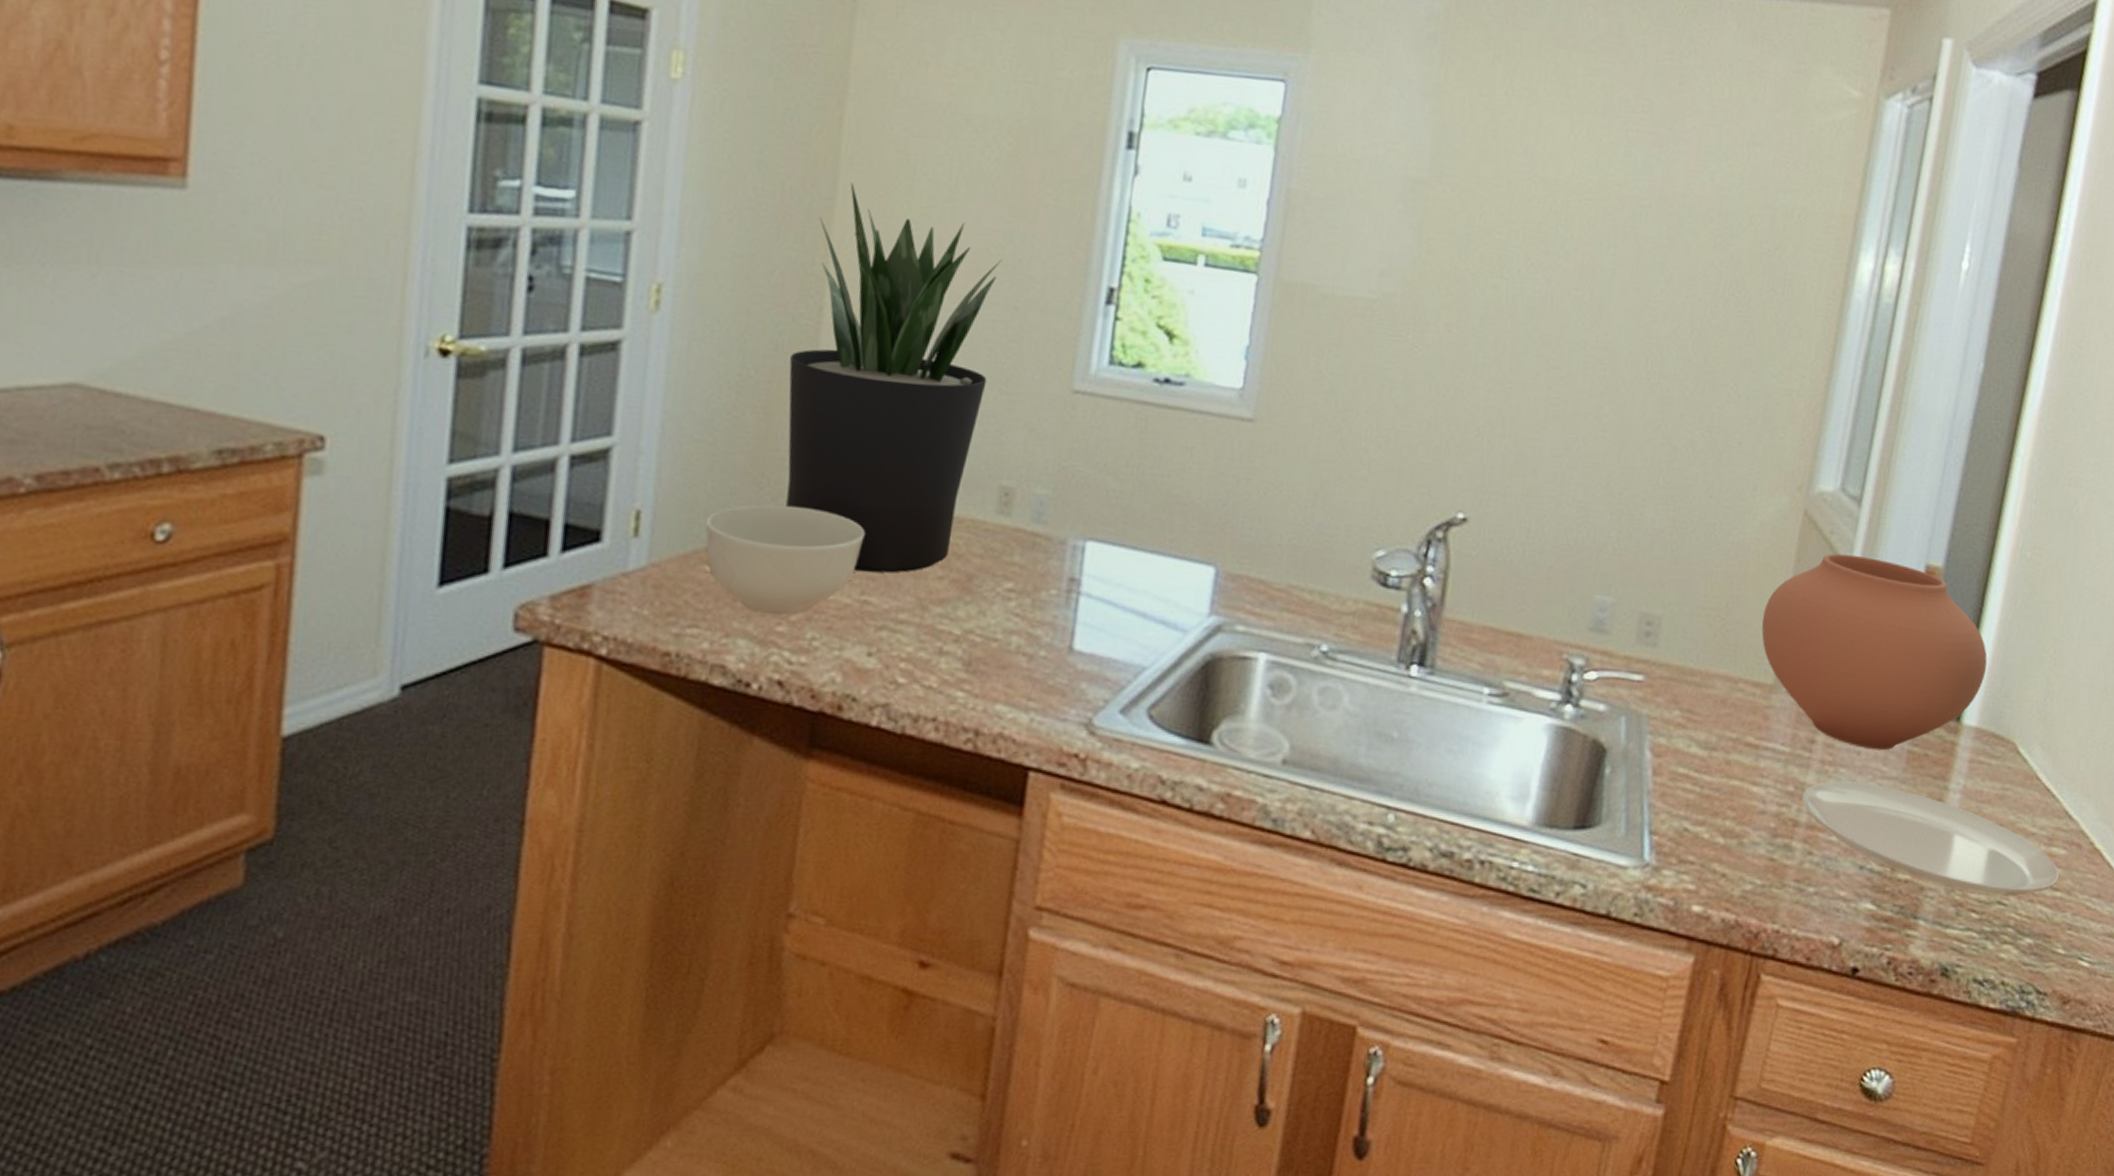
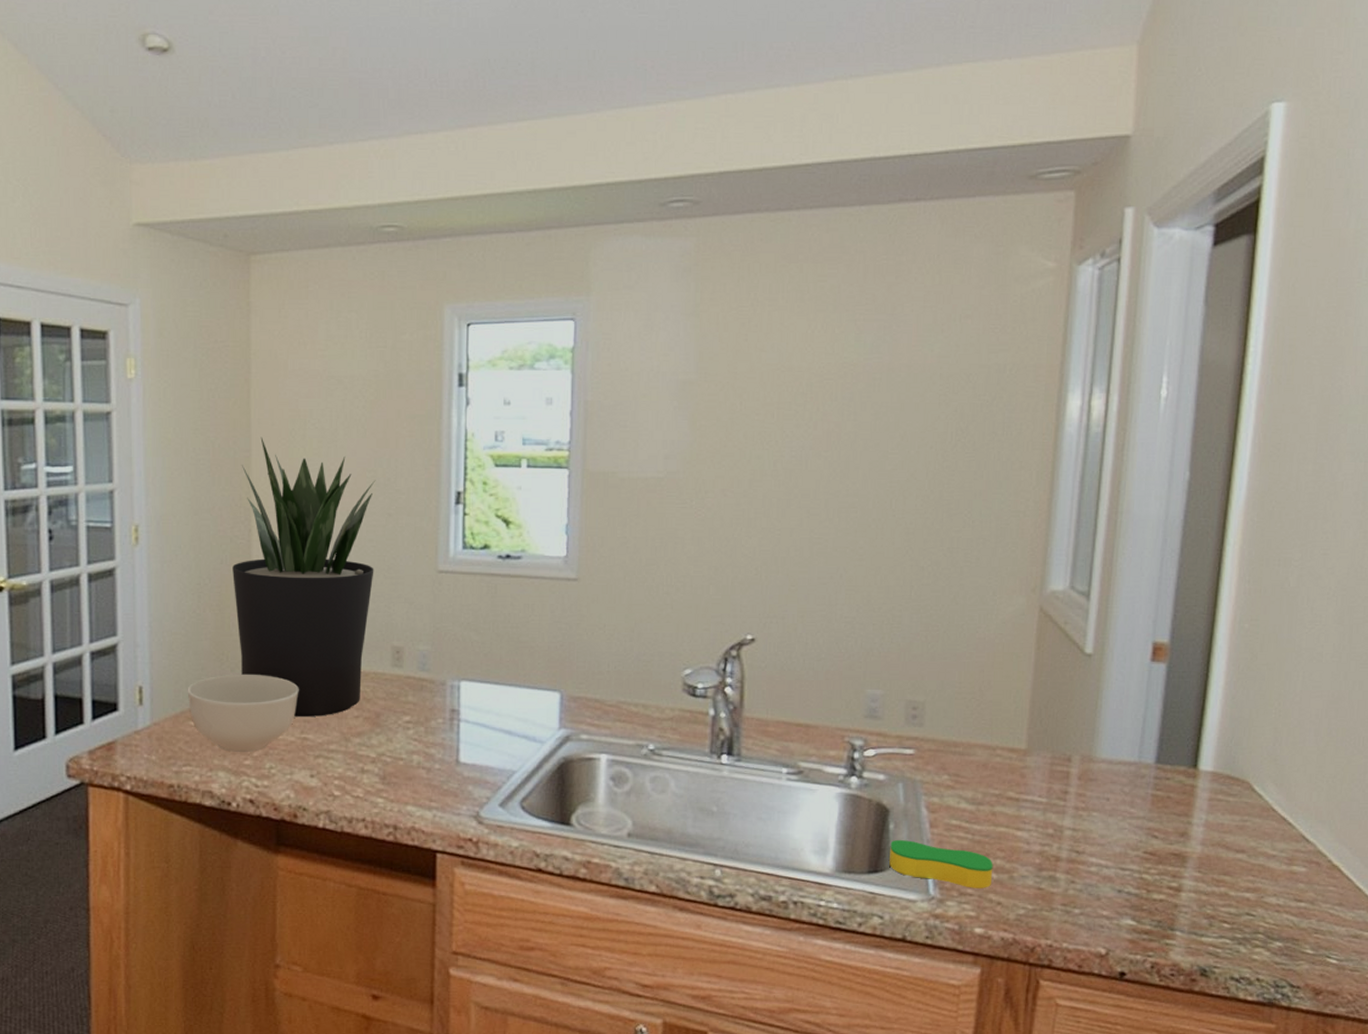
sponge: none [1600,789,1722,856] -> present [889,840,993,888]
vase: present [1761,553,1988,751] -> none [1011,639,1217,796]
plate: present [1802,781,2059,896] -> none [1062,823,1301,908]

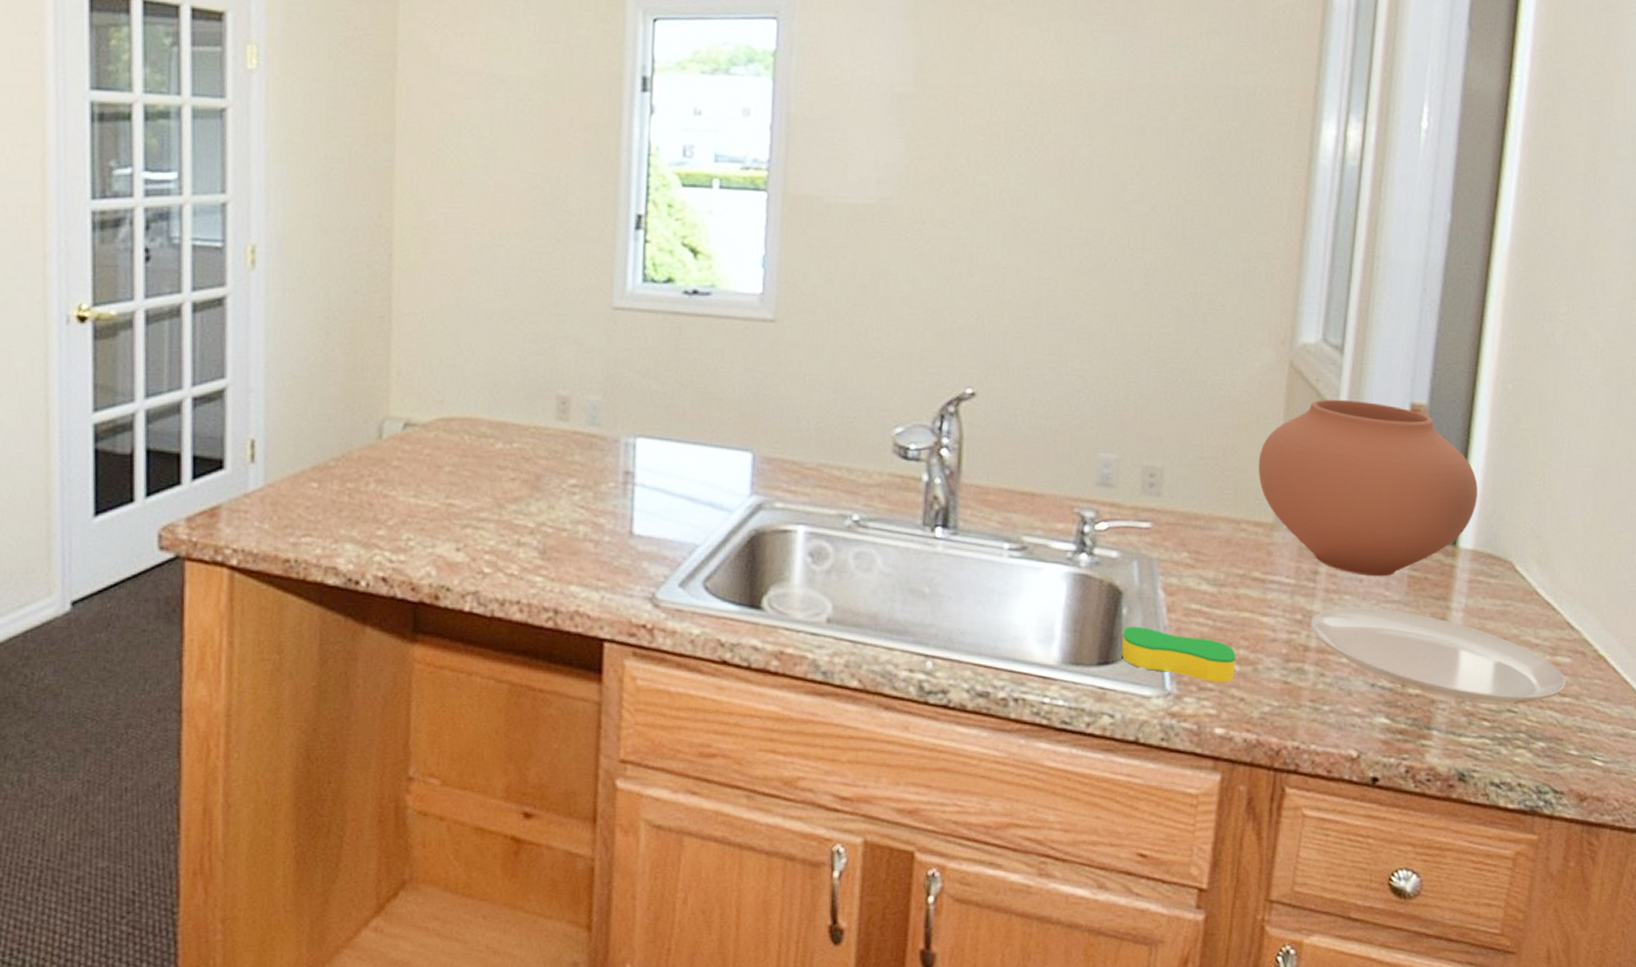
bowl: present [187,674,299,753] -> none [309,426,445,521]
planter: present [232,437,376,716] -> none [368,144,543,478]
vase: none [1011,639,1217,796] -> present [1258,399,1478,577]
plate: none [1062,823,1301,908] -> present [1311,607,1566,704]

